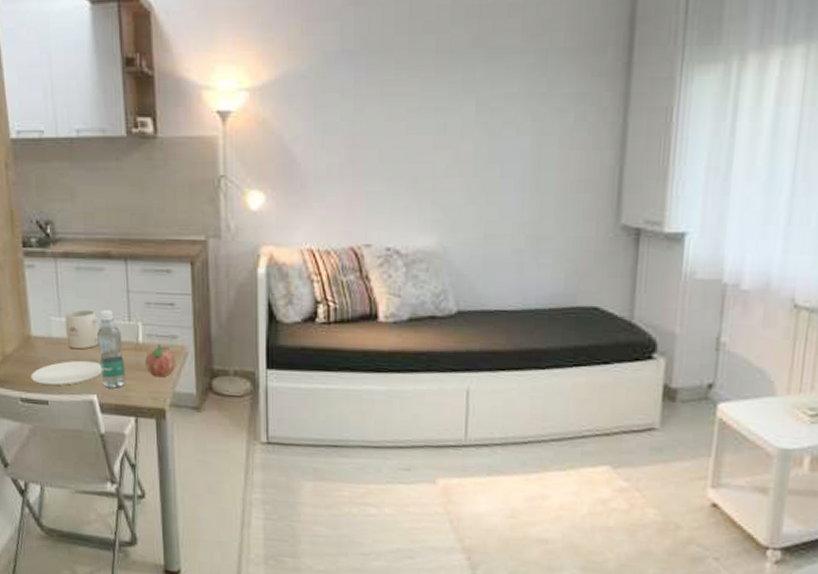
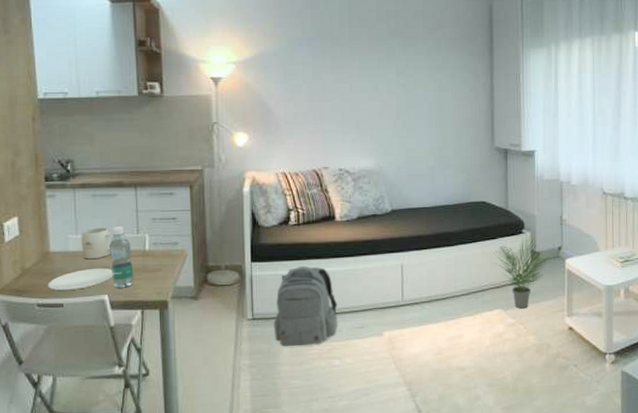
fruit: present [145,344,176,378] -> none [151,250,177,276]
backpack: none [293,379,377,485] -> present [273,266,338,347]
potted plant: none [606,363,693,469] -> present [494,236,550,309]

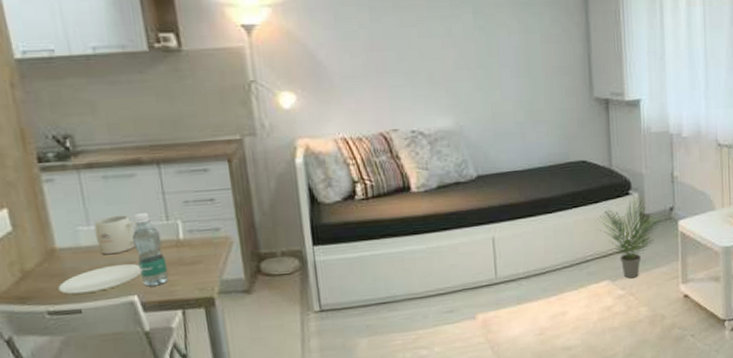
backpack: present [273,266,338,347] -> none [346,246,423,340]

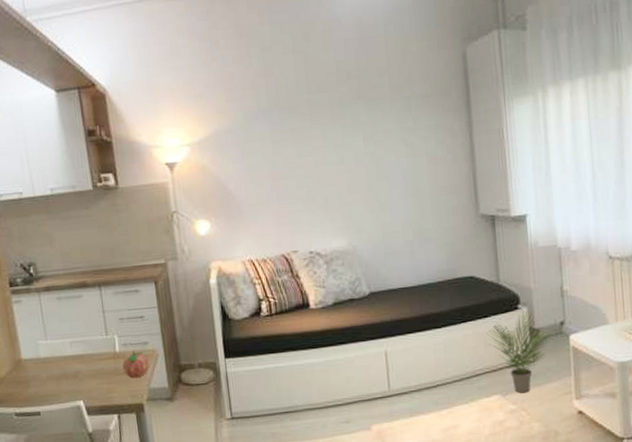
plate: present [58,263,142,295] -> none [23,372,86,399]
mug: present [93,215,138,255] -> none [50,330,83,365]
bottle: present [131,213,169,287] -> none [79,329,108,393]
fruit: none [188,238,221,269] -> present [123,351,149,379]

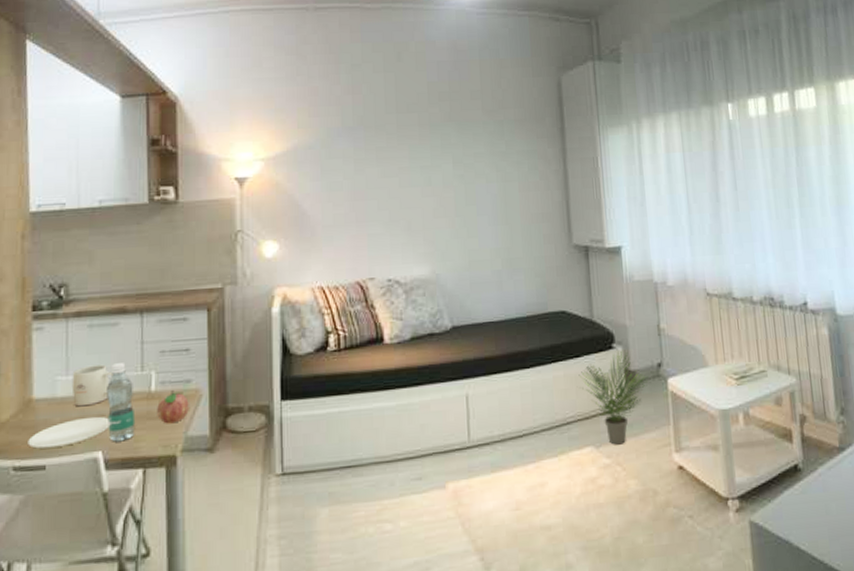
plate: none [23,372,86,399] -> present [28,416,109,449]
mug: none [50,330,83,365] -> present [71,364,113,407]
bottle: none [79,329,108,393] -> present [105,363,136,442]

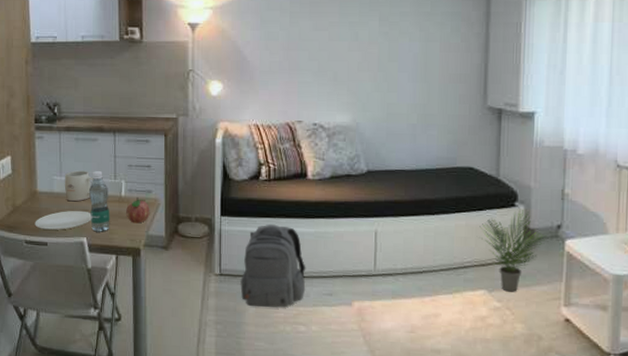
backpack: none [308,402,390,510] -> present [240,224,306,308]

